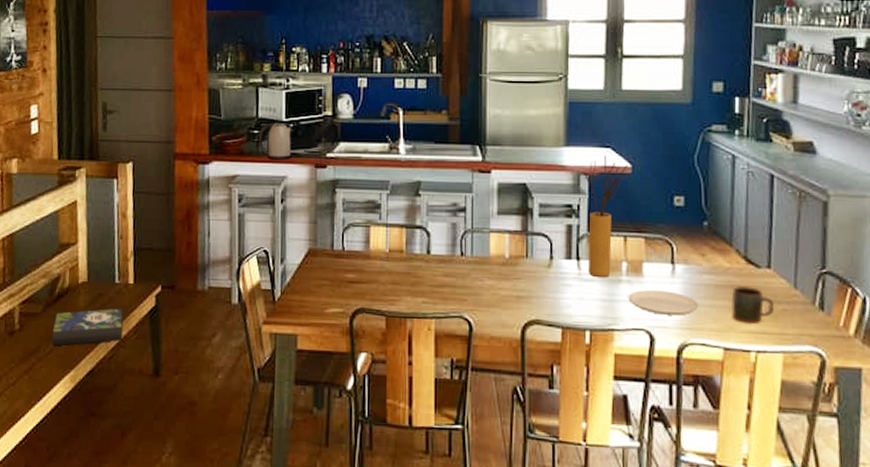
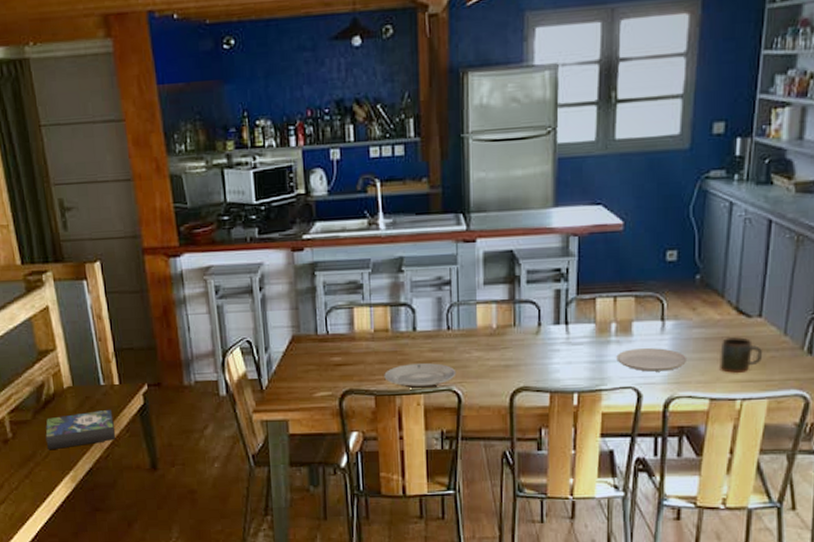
kettle: present [258,122,292,160] -> none [229,206,265,247]
plate: none [396,287,469,314] -> present [384,363,457,389]
vase: present [584,155,628,278] -> none [574,213,620,341]

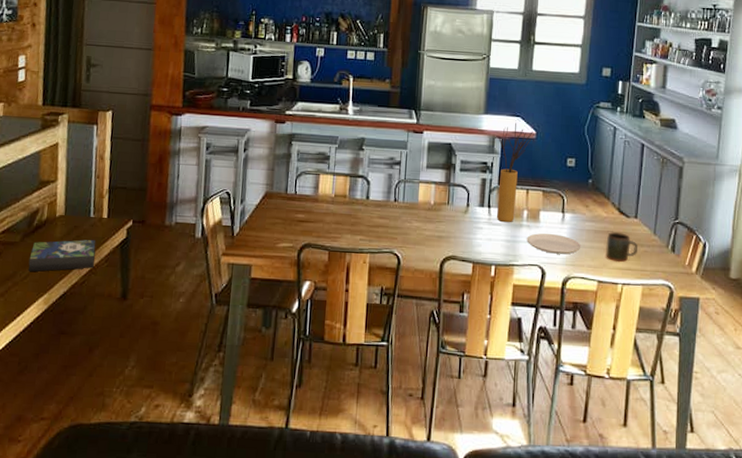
plate: present [384,363,457,389] -> none [338,227,399,249]
vase: none [574,213,620,341] -> present [497,122,533,223]

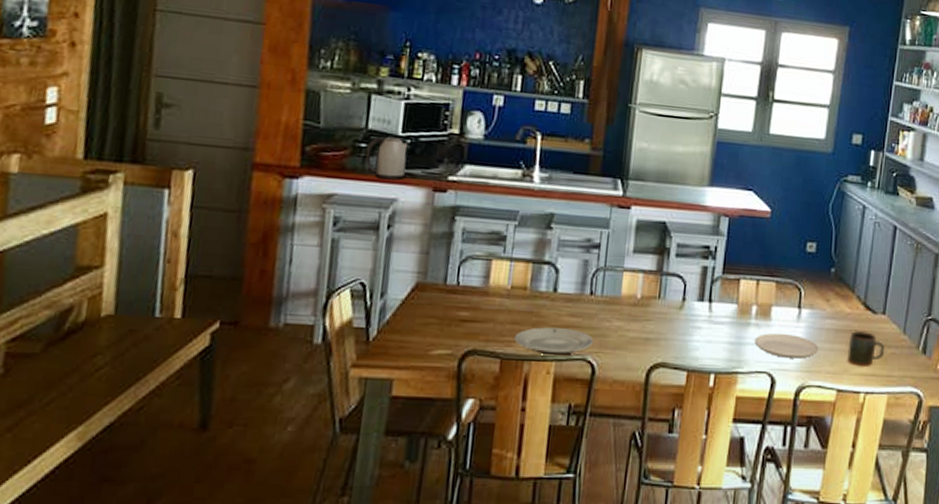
book: present [28,239,96,272] -> none [53,348,163,396]
kettle: none [226,82,257,115] -> present [365,136,409,181]
plate: none [338,227,399,249] -> present [514,327,594,356]
vase: present [497,122,533,223] -> none [719,197,768,321]

